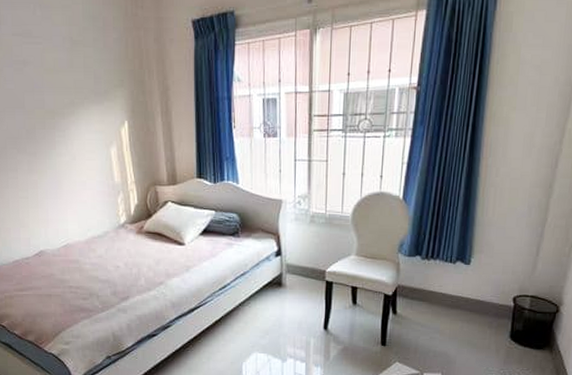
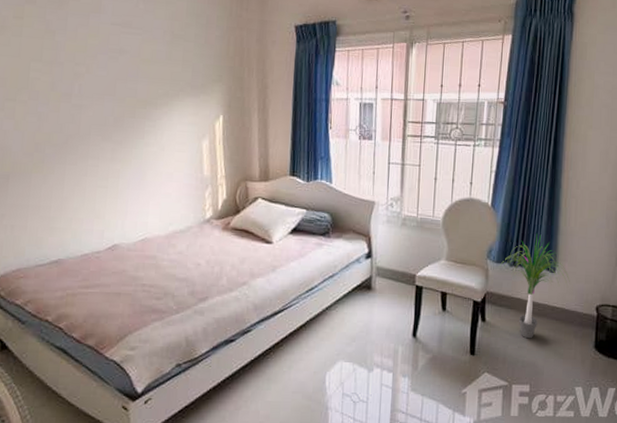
potted plant: none [411,226,486,330] -> present [499,234,570,339]

